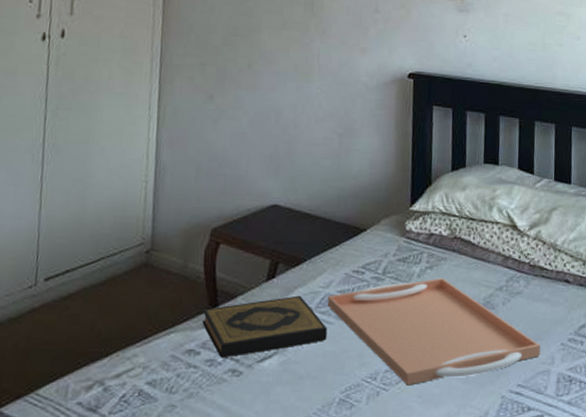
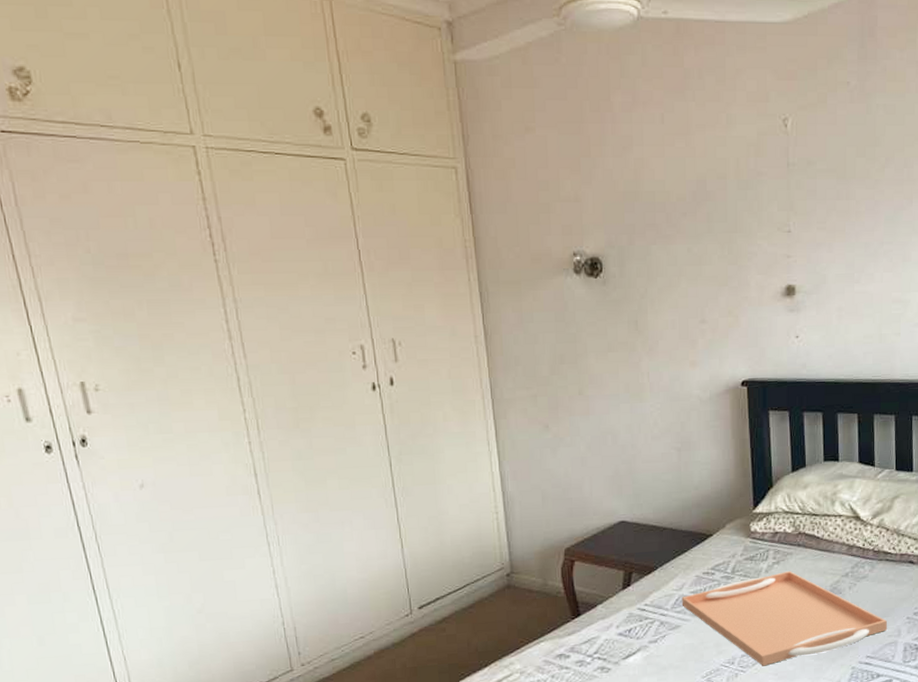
hardback book: present [202,295,328,358] -> none [566,599,684,659]

